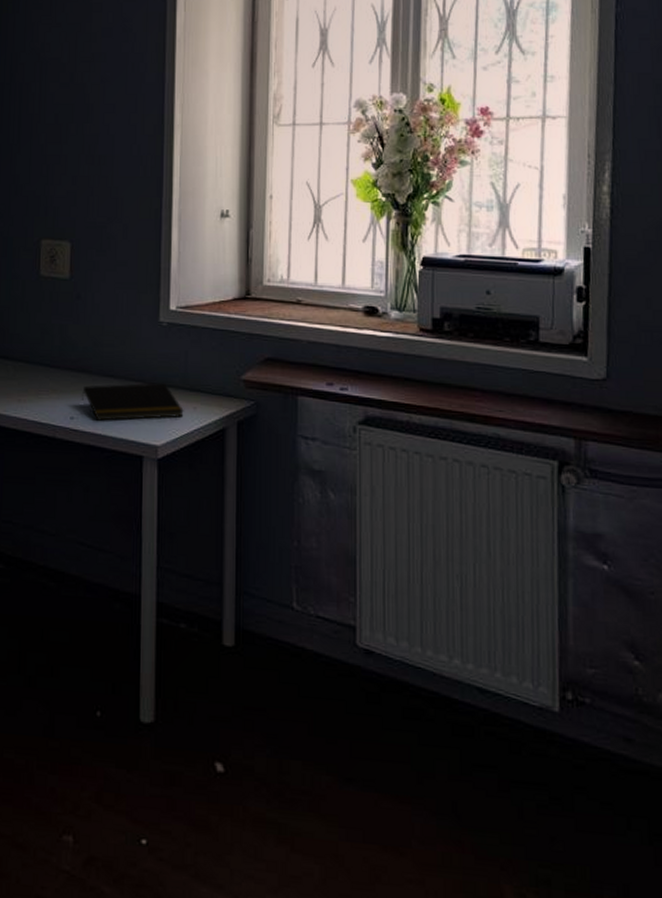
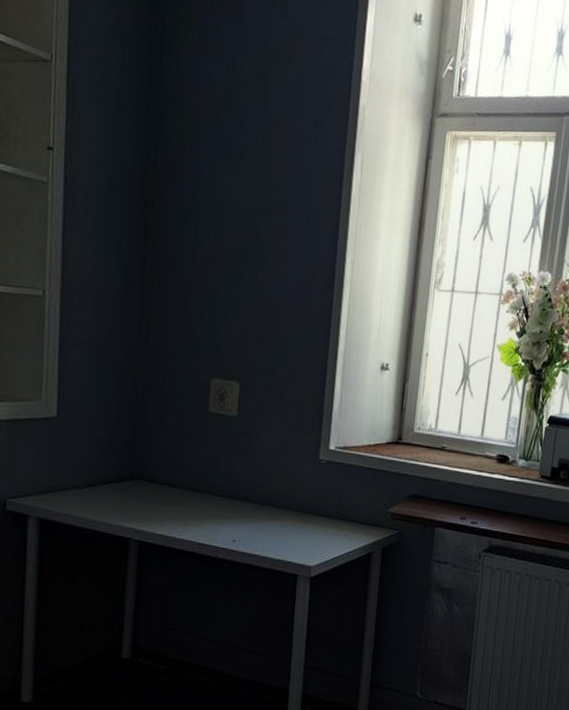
notepad: present [81,383,184,421] -> none [243,512,336,544]

